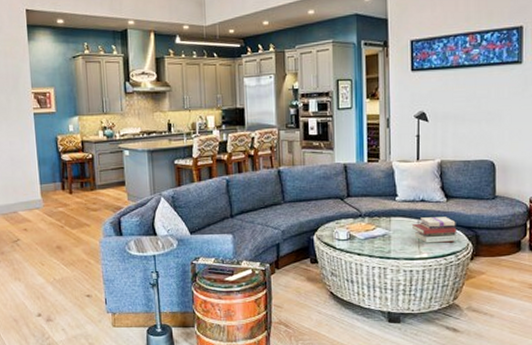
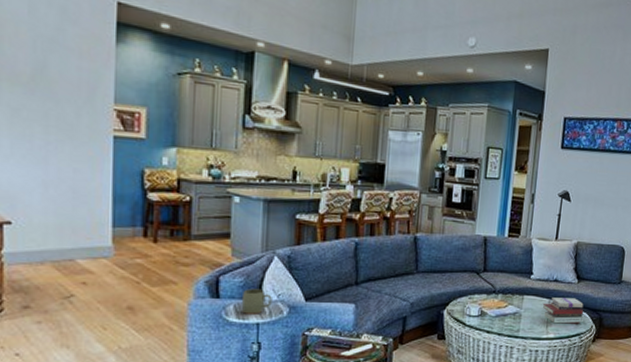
mug: none [139,226,163,248] -> present [241,289,272,314]

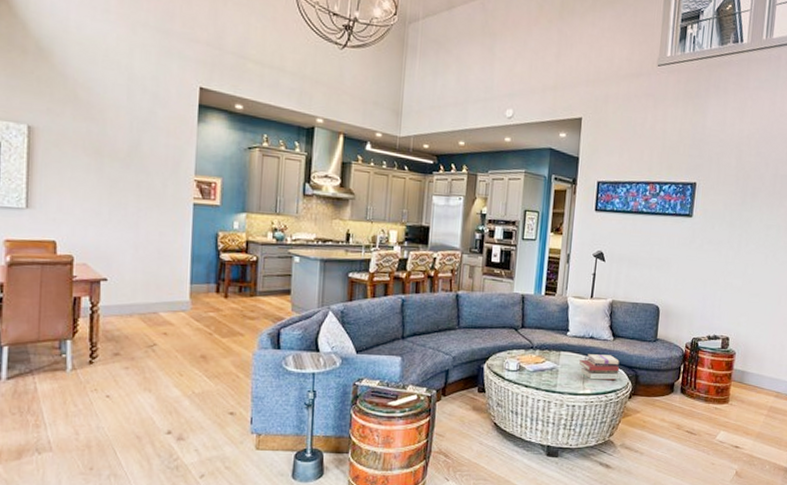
mug: present [241,289,272,314] -> none [299,341,327,365]

